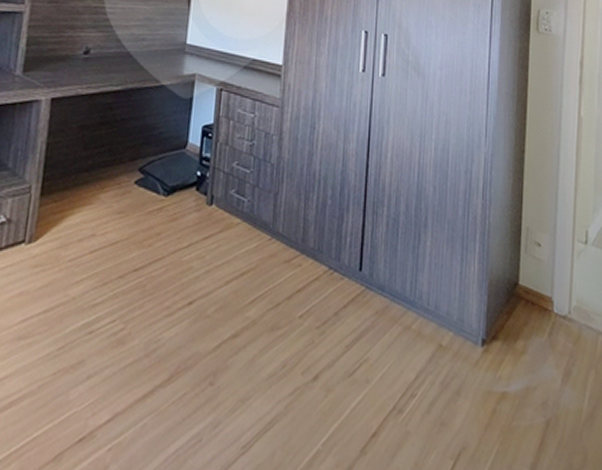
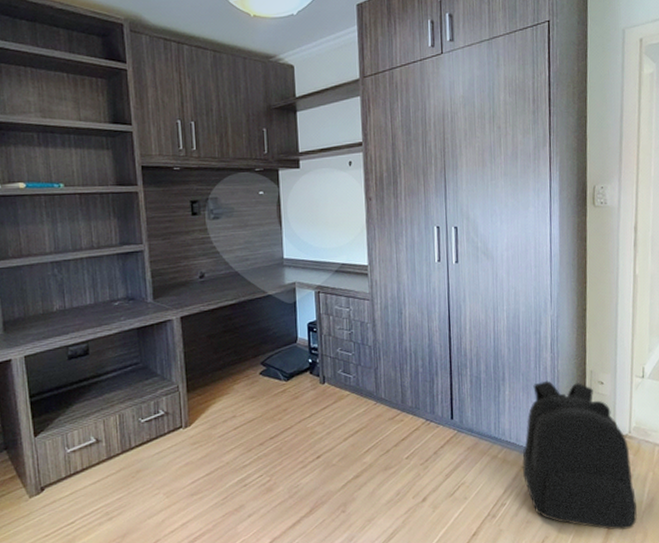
backpack: none [439,233,576,449] -> present [522,380,638,531]

